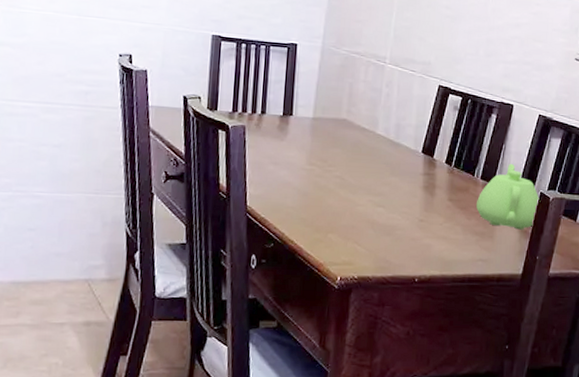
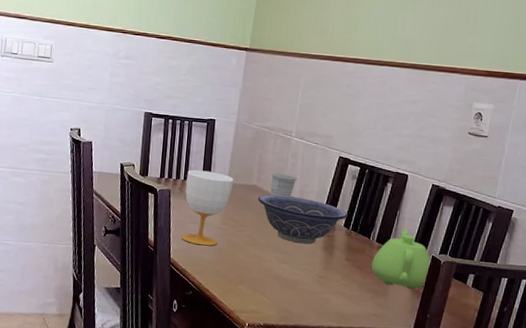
cup: none [260,102,320,190] -> present [181,169,234,246]
decorative bowl: none [348,129,449,185] -> present [257,194,347,245]
cup: none [363,104,393,131] -> present [271,172,298,197]

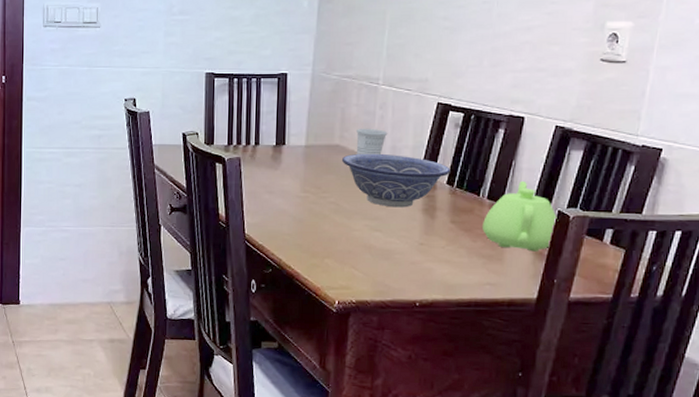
cup: present [181,169,234,246] -> none [256,133,313,218]

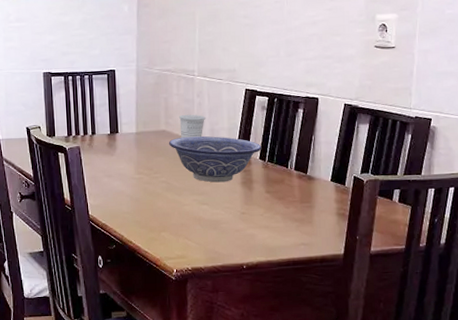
teapot: present [481,180,557,252] -> none [292,152,354,213]

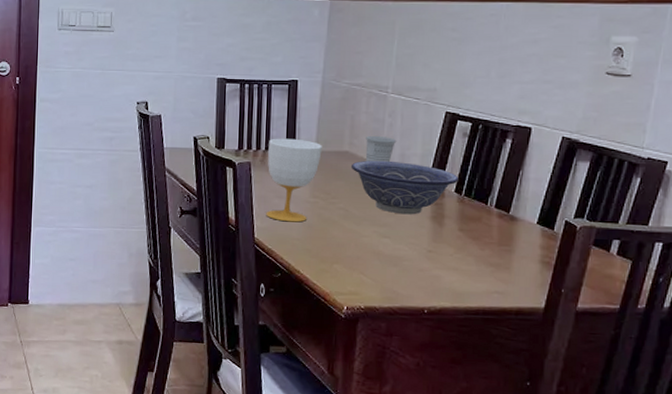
cup: none [94,122,142,198] -> present [266,138,322,223]

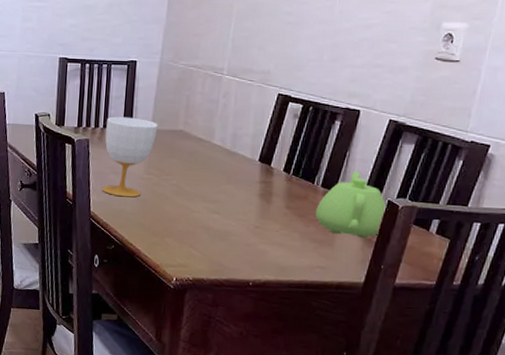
decorative bowl: present [350,160,459,215] -> none [184,139,288,192]
cup: present [365,135,397,162] -> none [199,115,230,141]
teapot: none [489,190,564,261] -> present [314,170,387,239]

